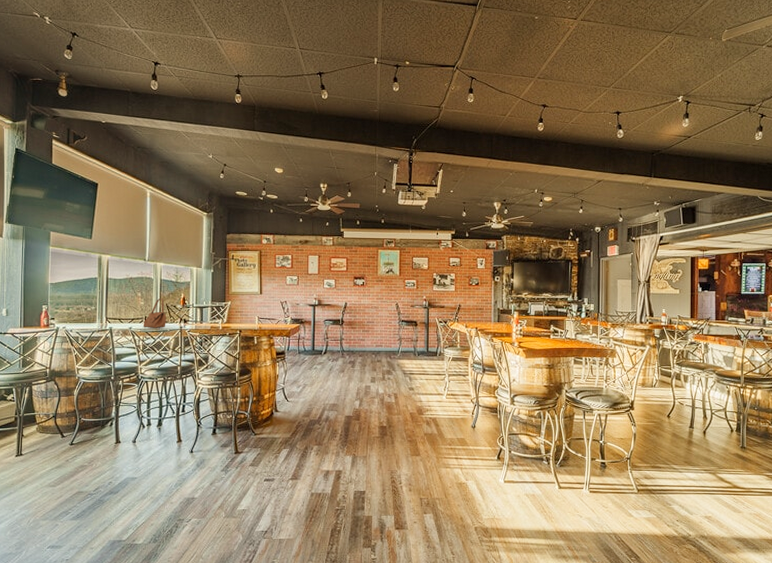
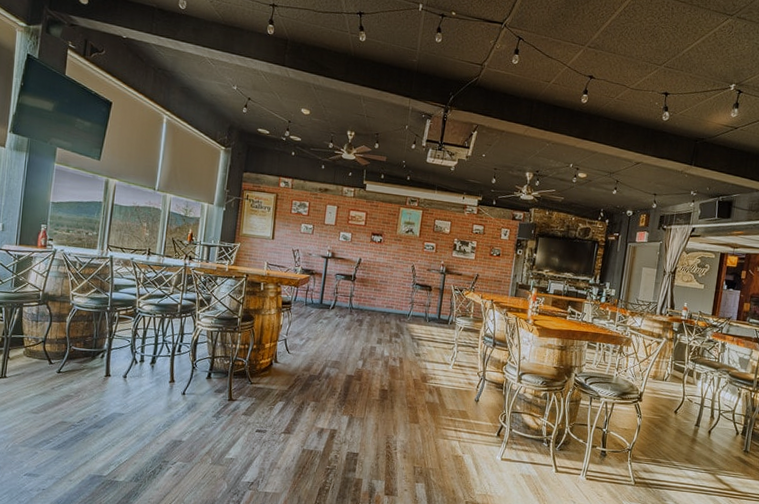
handbag: present [143,297,167,329] -> none [145,231,172,263]

